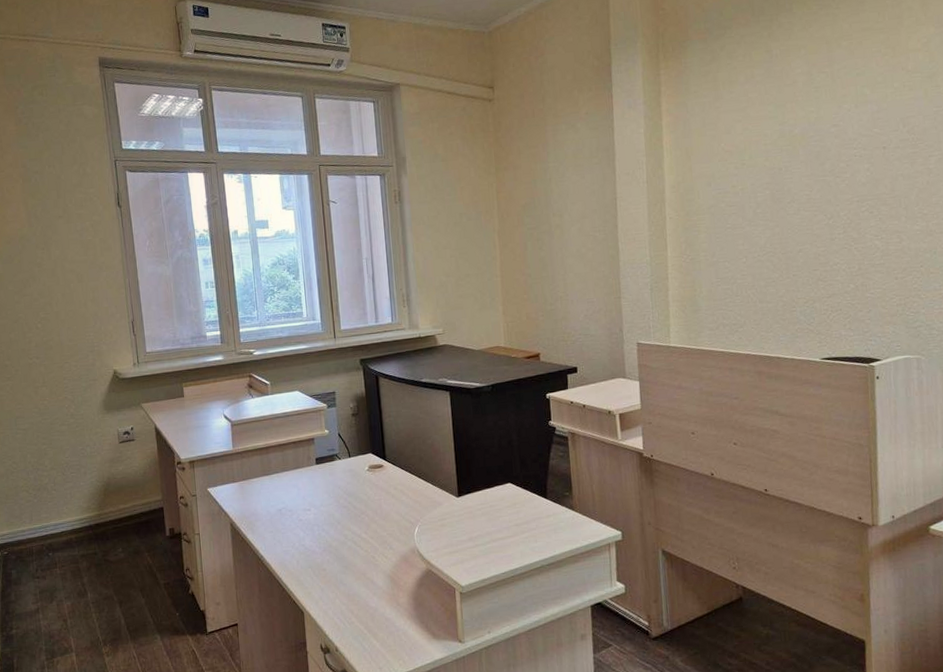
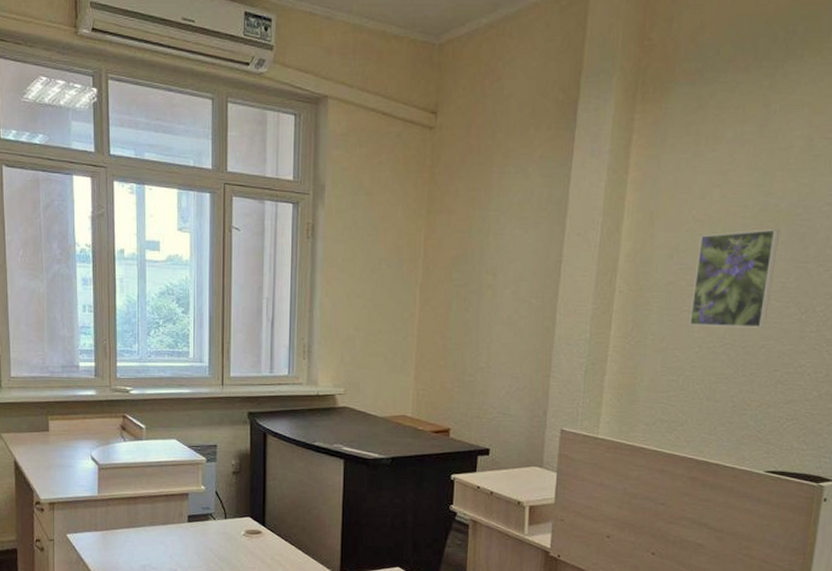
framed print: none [731,151,800,241] -> present [689,229,779,328]

